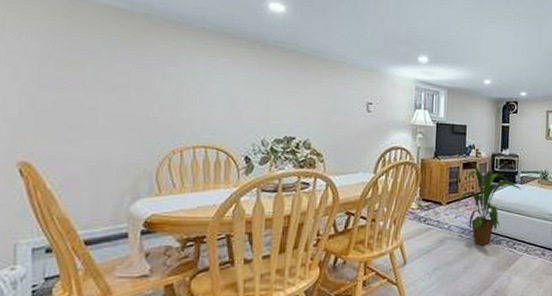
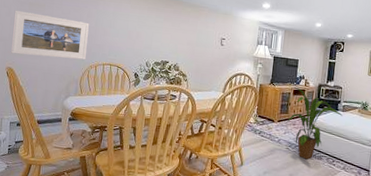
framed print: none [25,70,166,143] -> present [11,10,89,60]

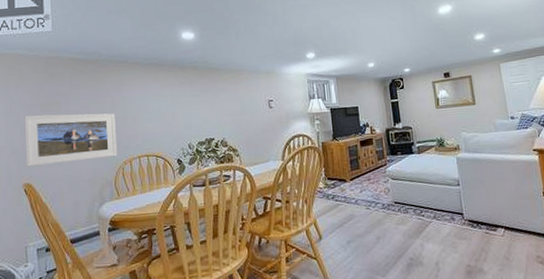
house plant: present [286,87,344,160] -> none [359,138,420,216]

